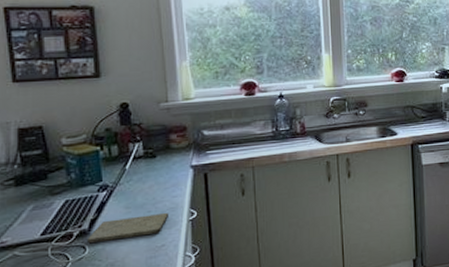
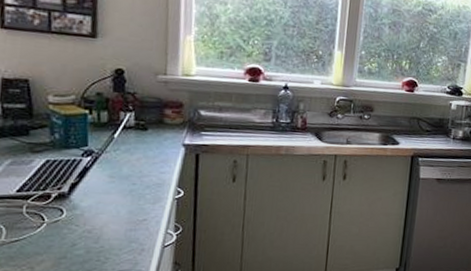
cutting board: present [88,213,170,244] -> none [66,186,155,208]

